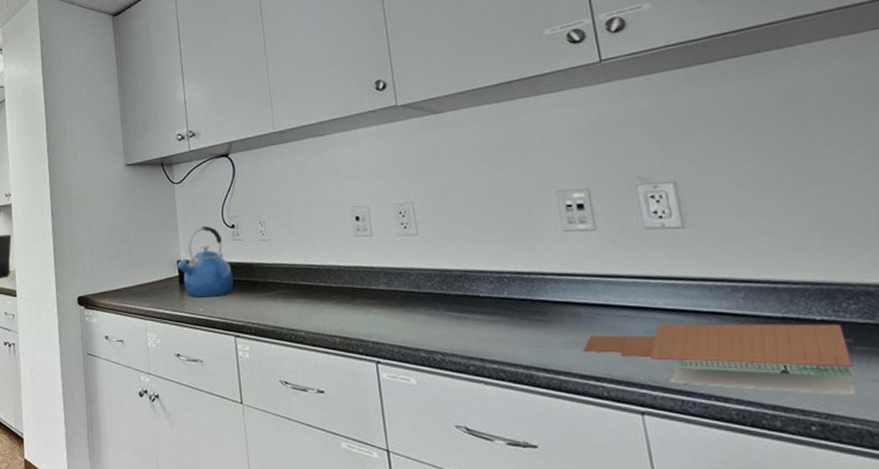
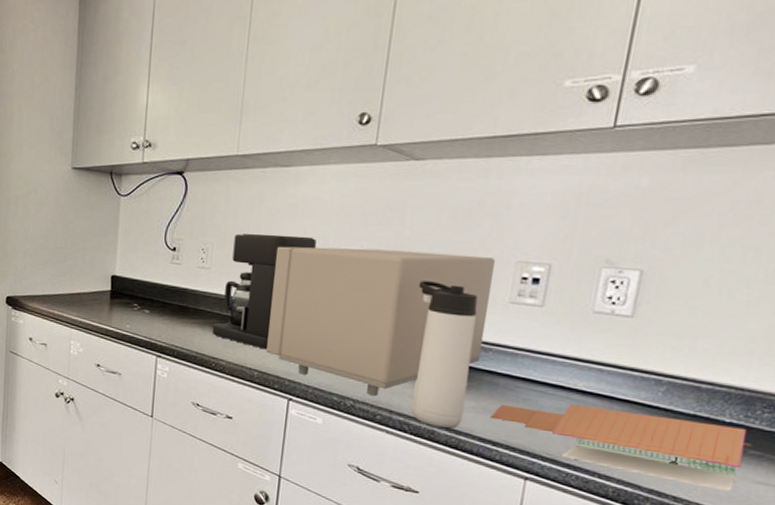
kettle: present [177,226,234,298] -> none [110,245,166,316]
coffee maker: none [284,196,366,313] -> present [212,233,316,350]
microwave: none [330,190,554,346] -> present [266,246,495,397]
thermos bottle: none [471,221,557,370] -> present [411,281,478,429]

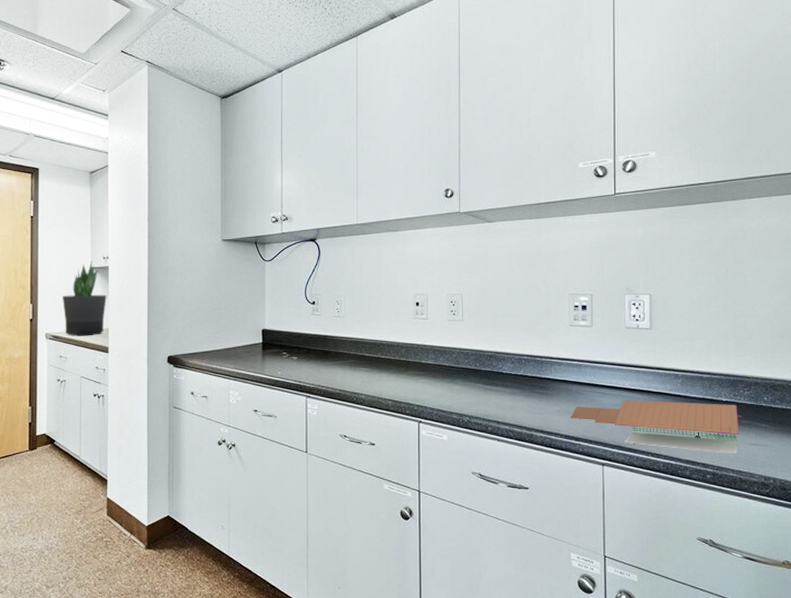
coffee maker: present [212,233,316,350] -> none [351,285,425,381]
microwave: present [266,246,495,397] -> none [396,292,556,411]
thermos bottle: present [411,281,478,429] -> none [504,314,551,431]

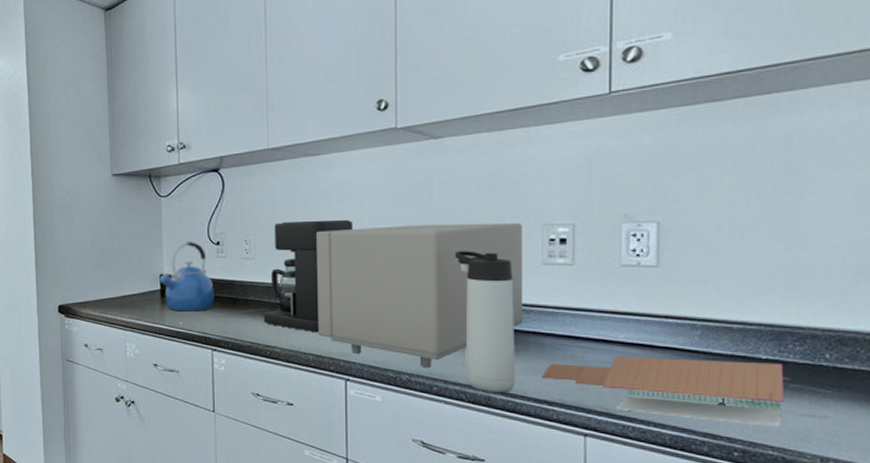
kettle: none [261,301,309,363] -> present [159,242,215,312]
coffee maker: none [351,285,425,381] -> present [263,219,352,333]
microwave: none [396,292,556,411] -> present [317,222,523,369]
thermos bottle: none [504,314,551,431] -> present [454,251,516,393]

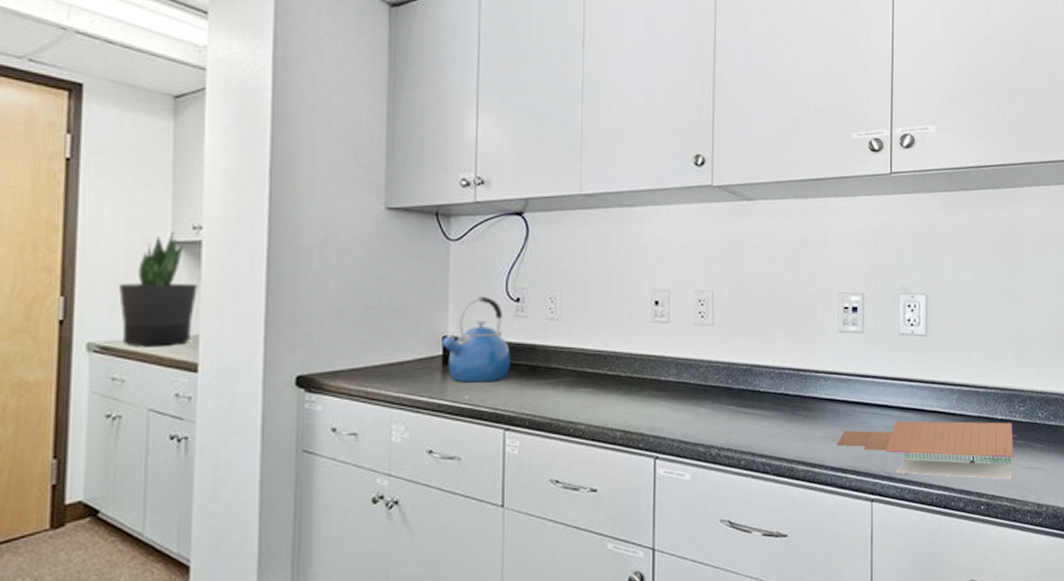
coffee maker: present [263,219,352,333] -> none [567,277,667,405]
microwave: present [317,222,523,369] -> none [627,288,823,441]
thermos bottle: present [454,251,516,393] -> none [763,317,815,464]

